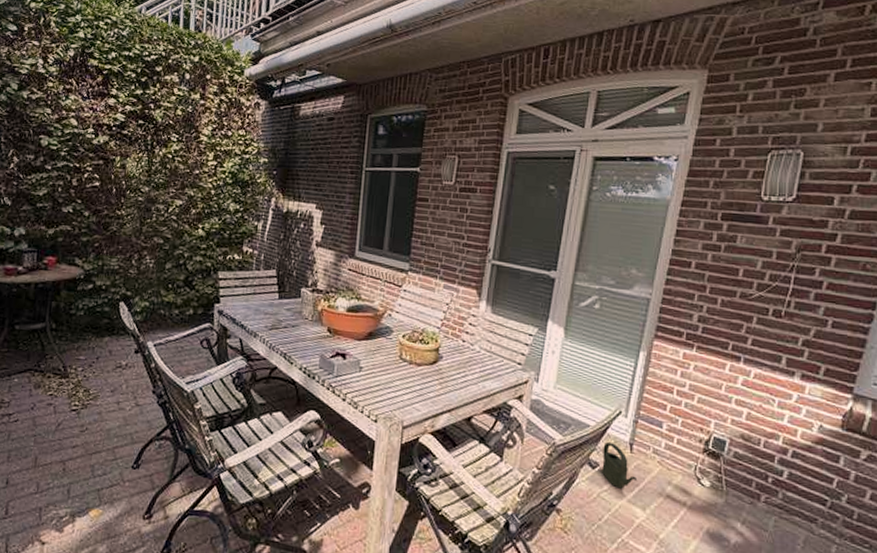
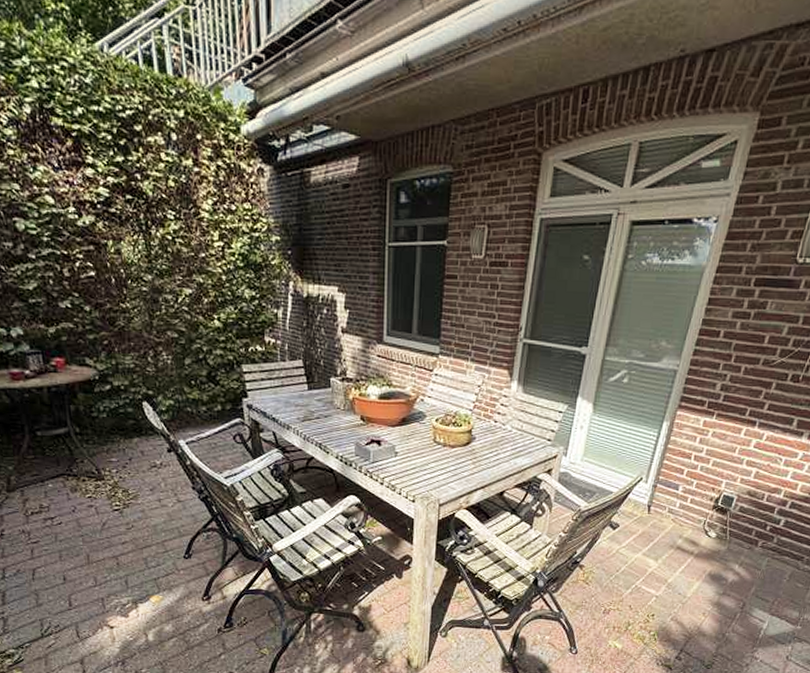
watering can: present [602,441,638,489] -> none [621,505,653,544]

